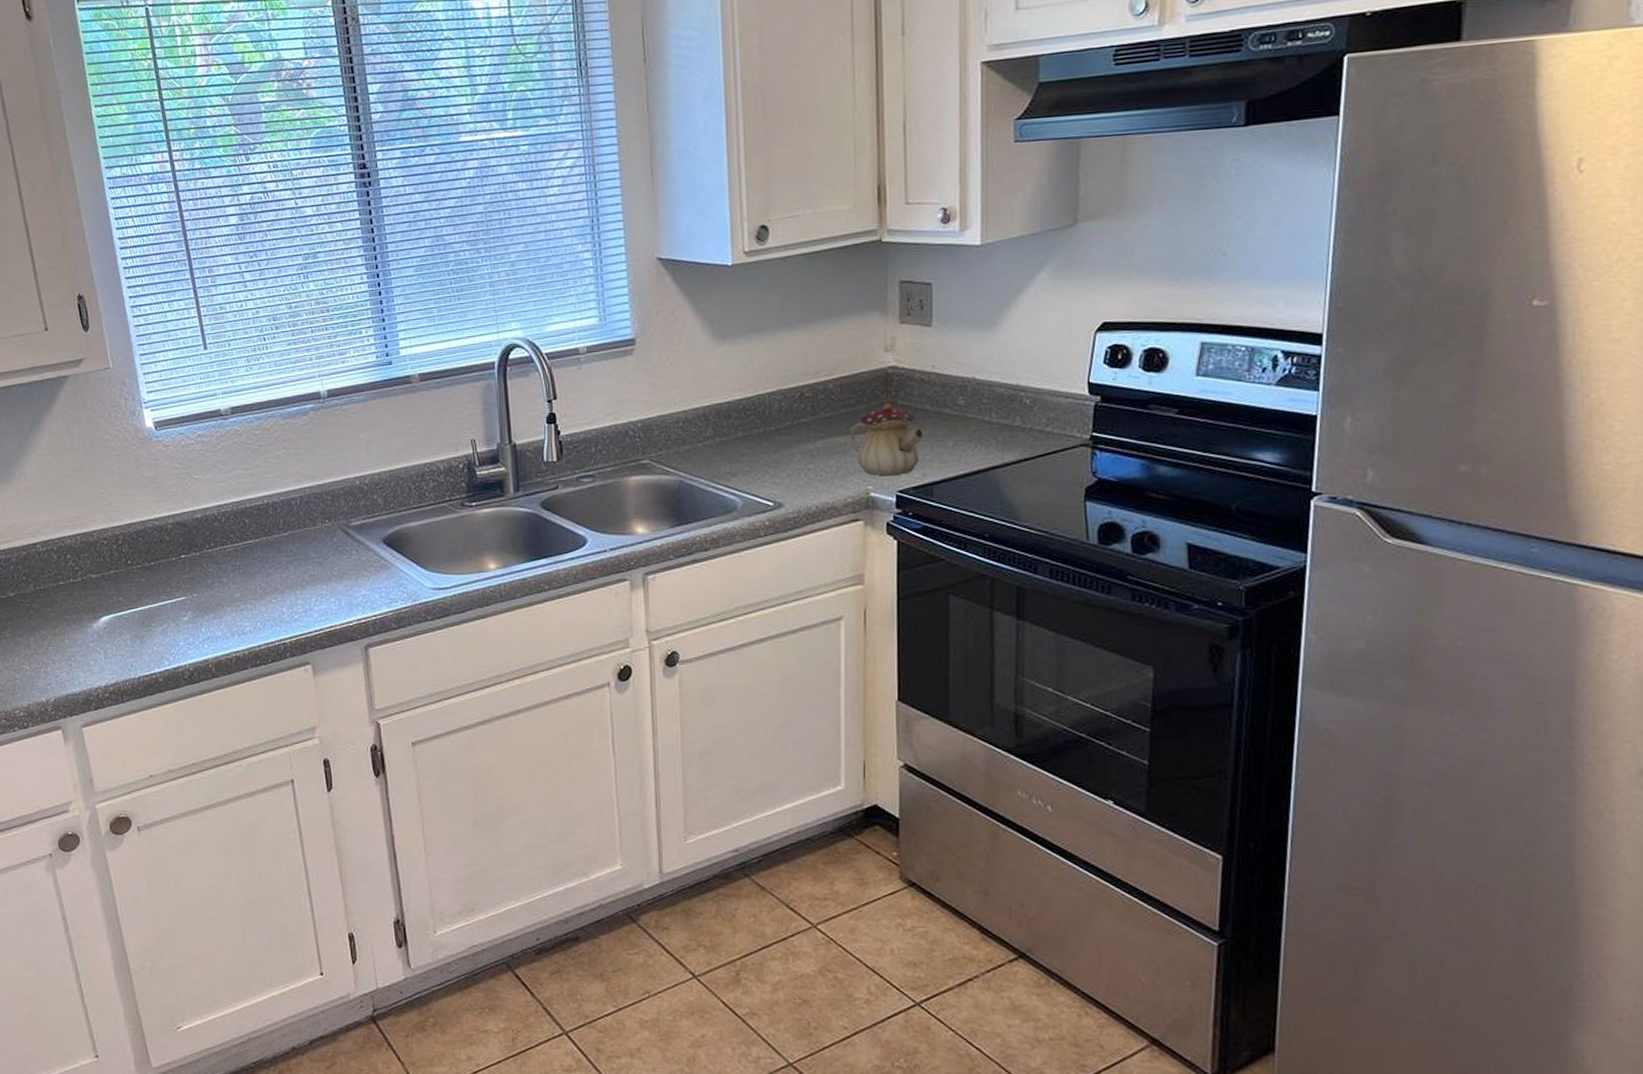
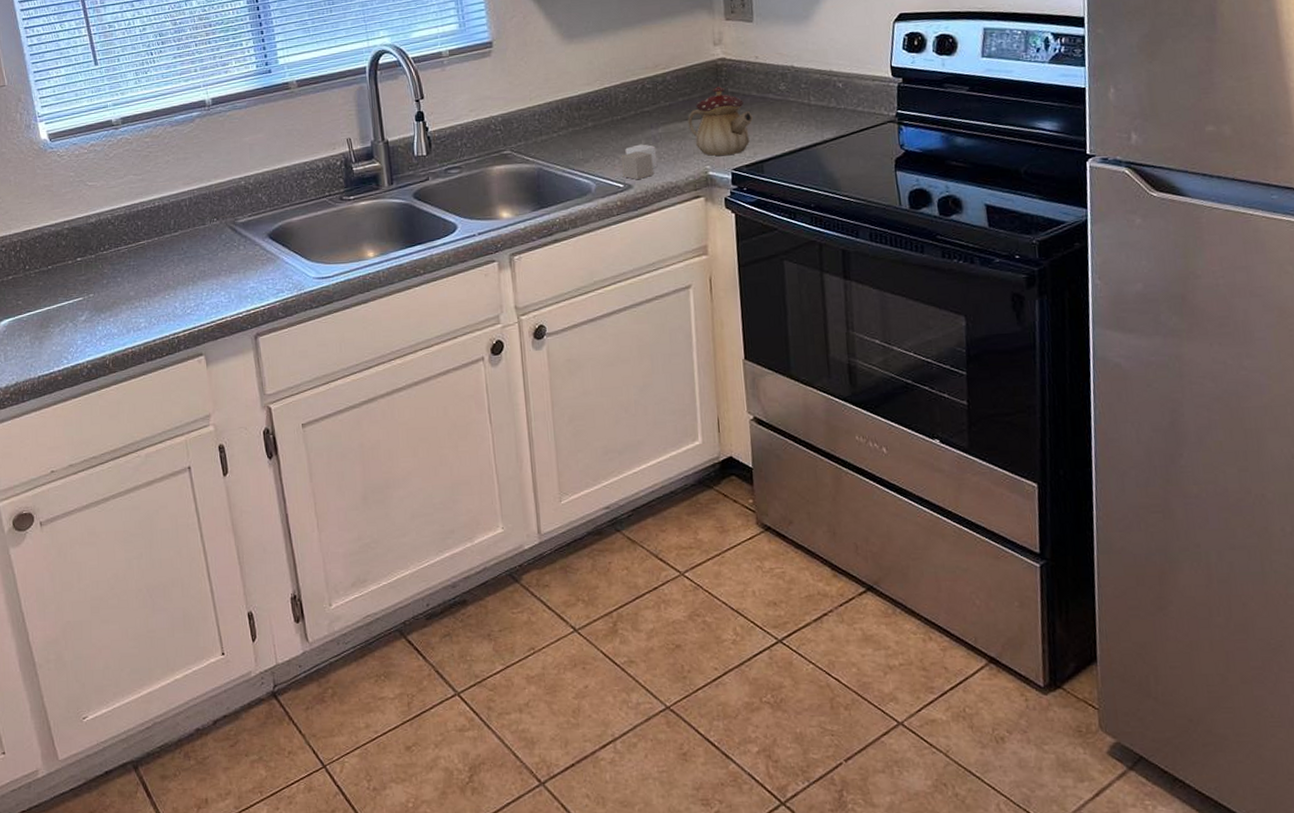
sponge: none [772,459,812,499] -> present [621,144,657,180]

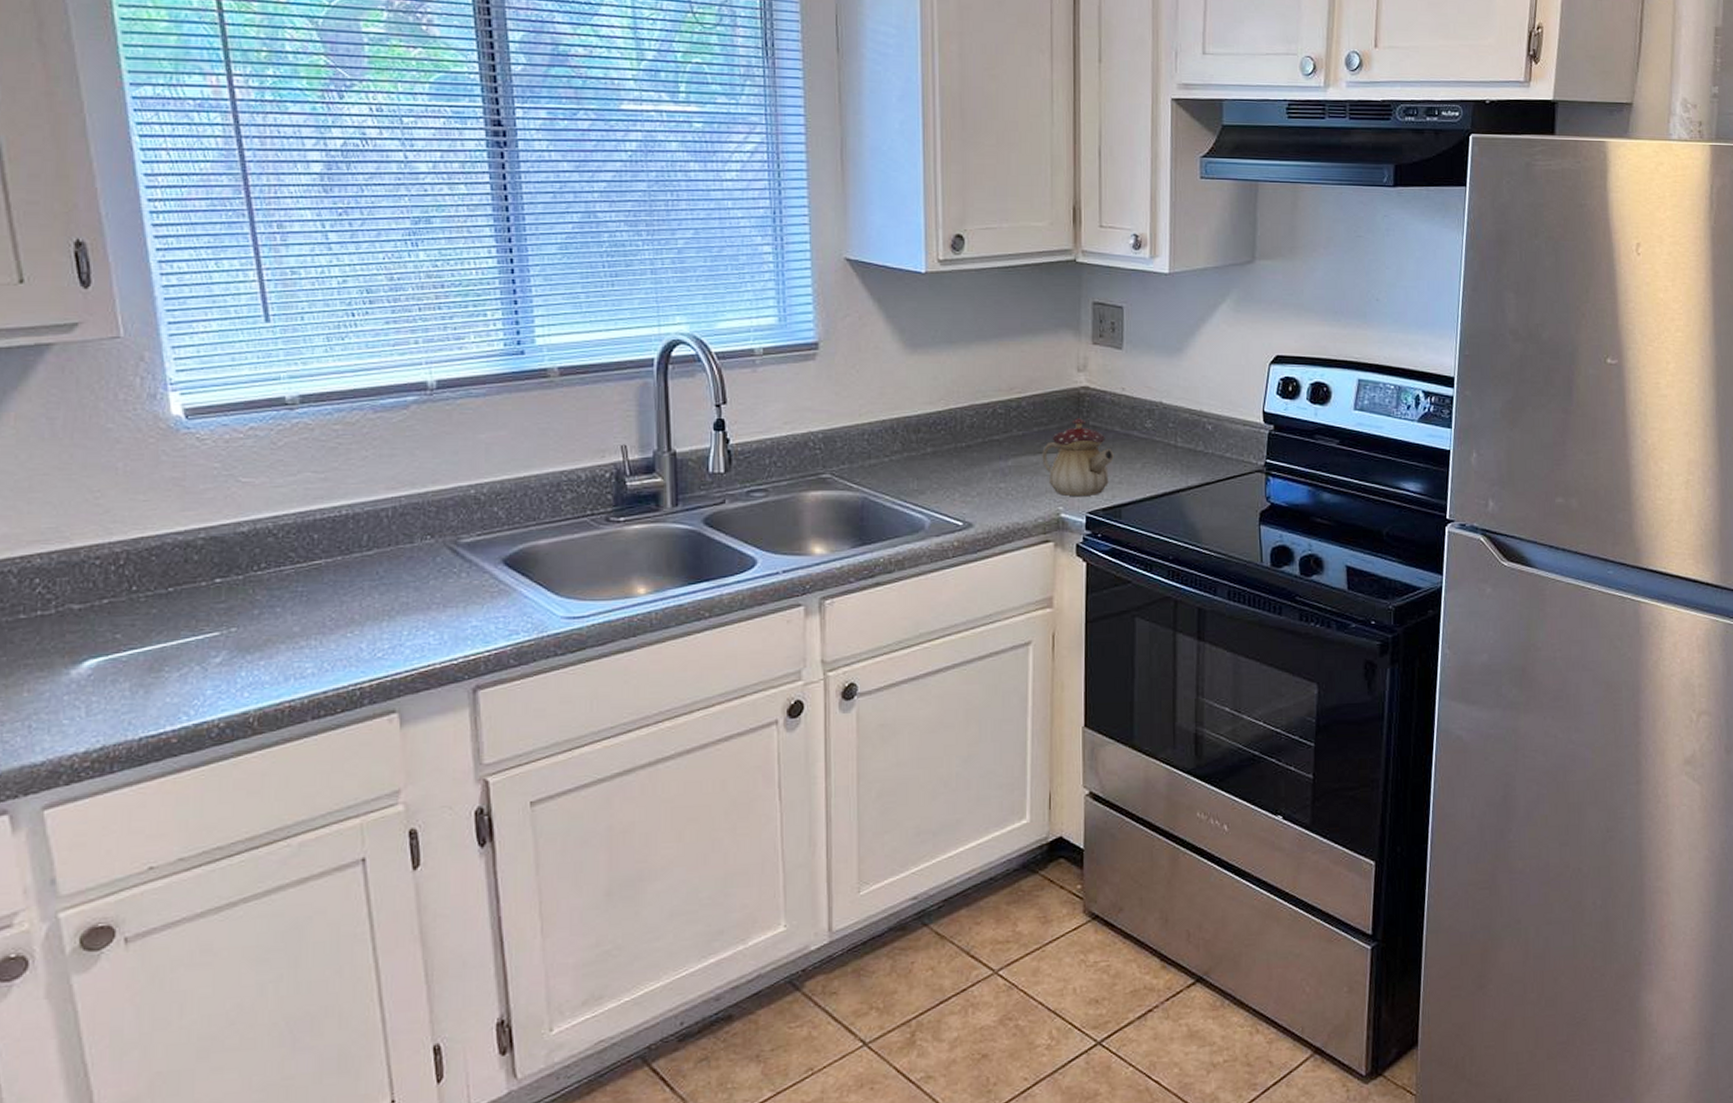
sponge: present [621,144,657,180] -> none [962,477,1003,518]

